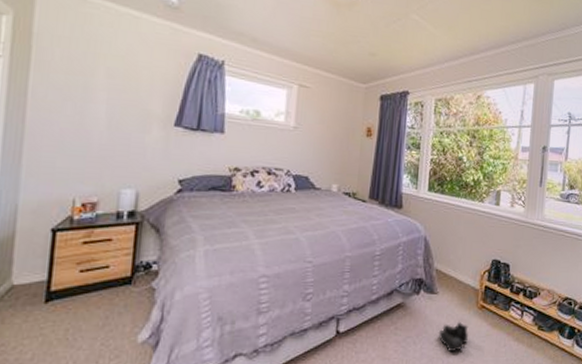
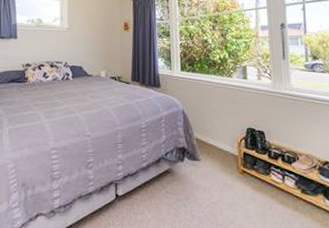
boots: present [438,321,469,353] -> none [205,185,234,215]

